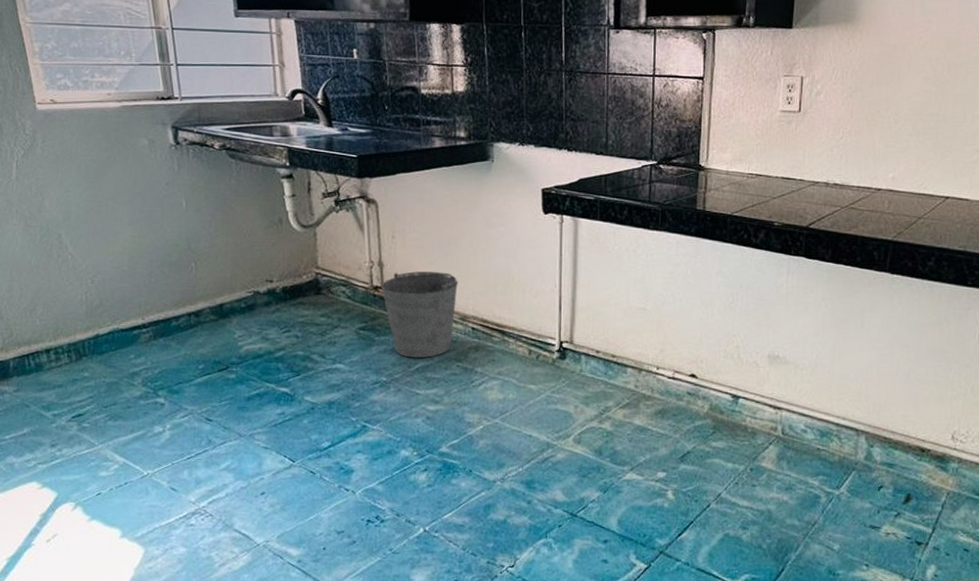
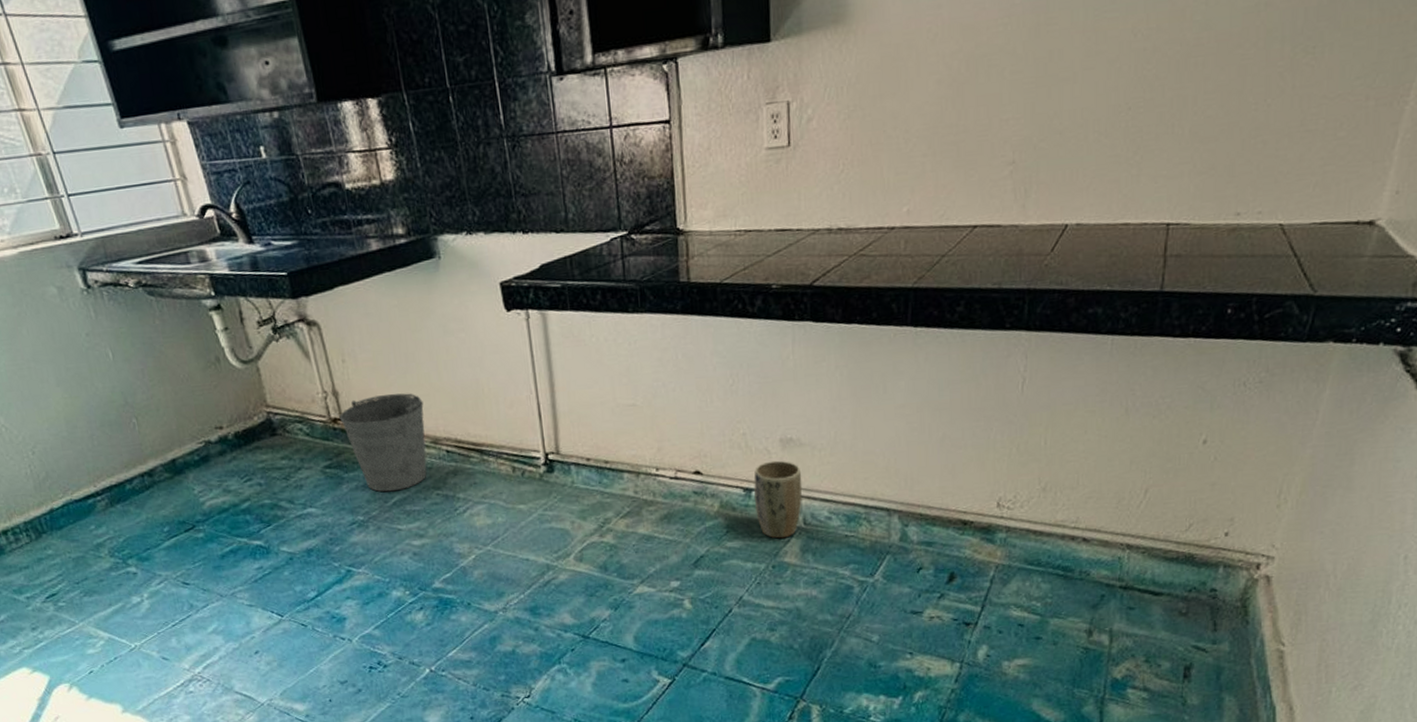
plant pot: none [741,373,784,445] -> present [754,460,803,539]

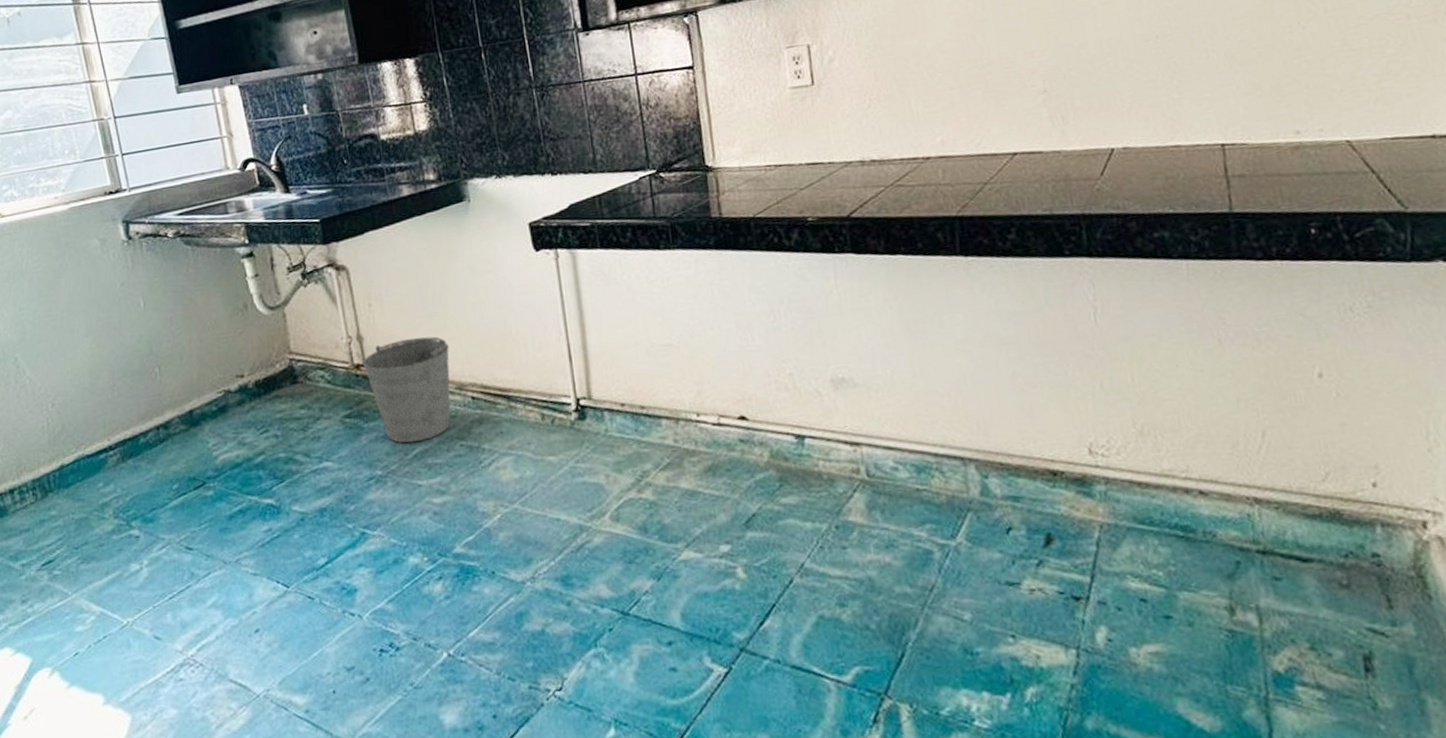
plant pot: present [754,460,803,539] -> none [805,403,863,494]

